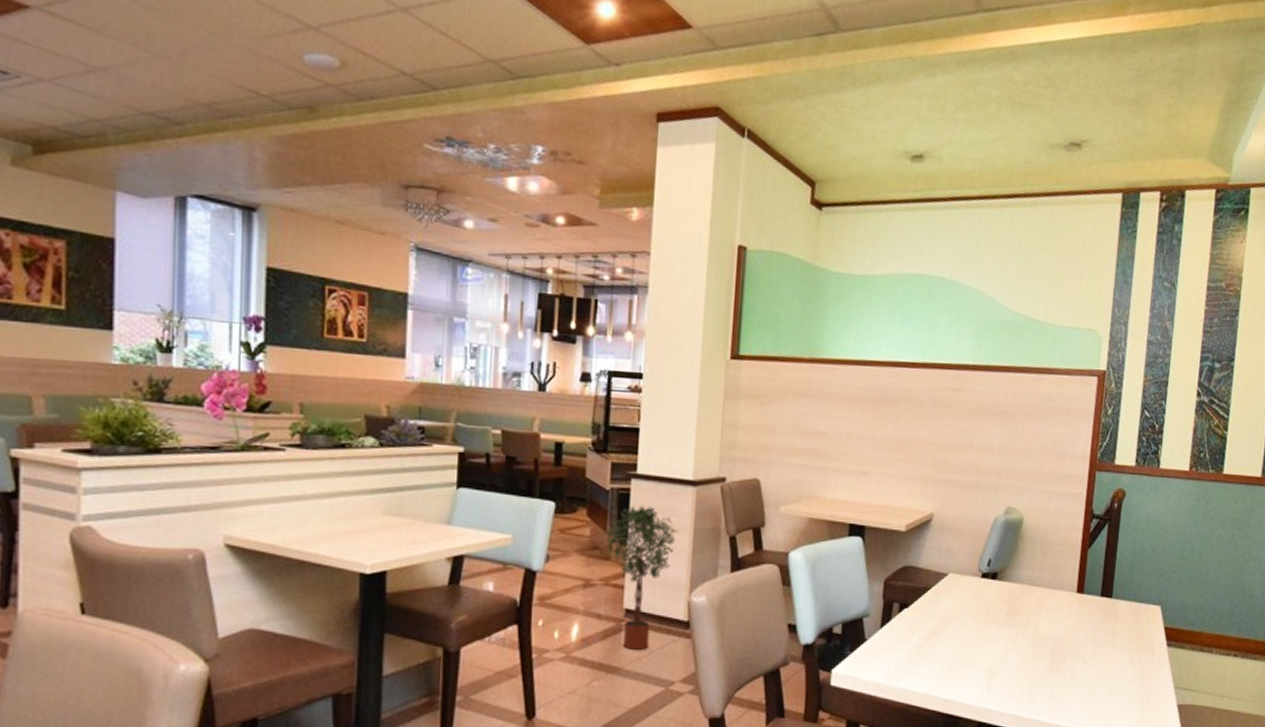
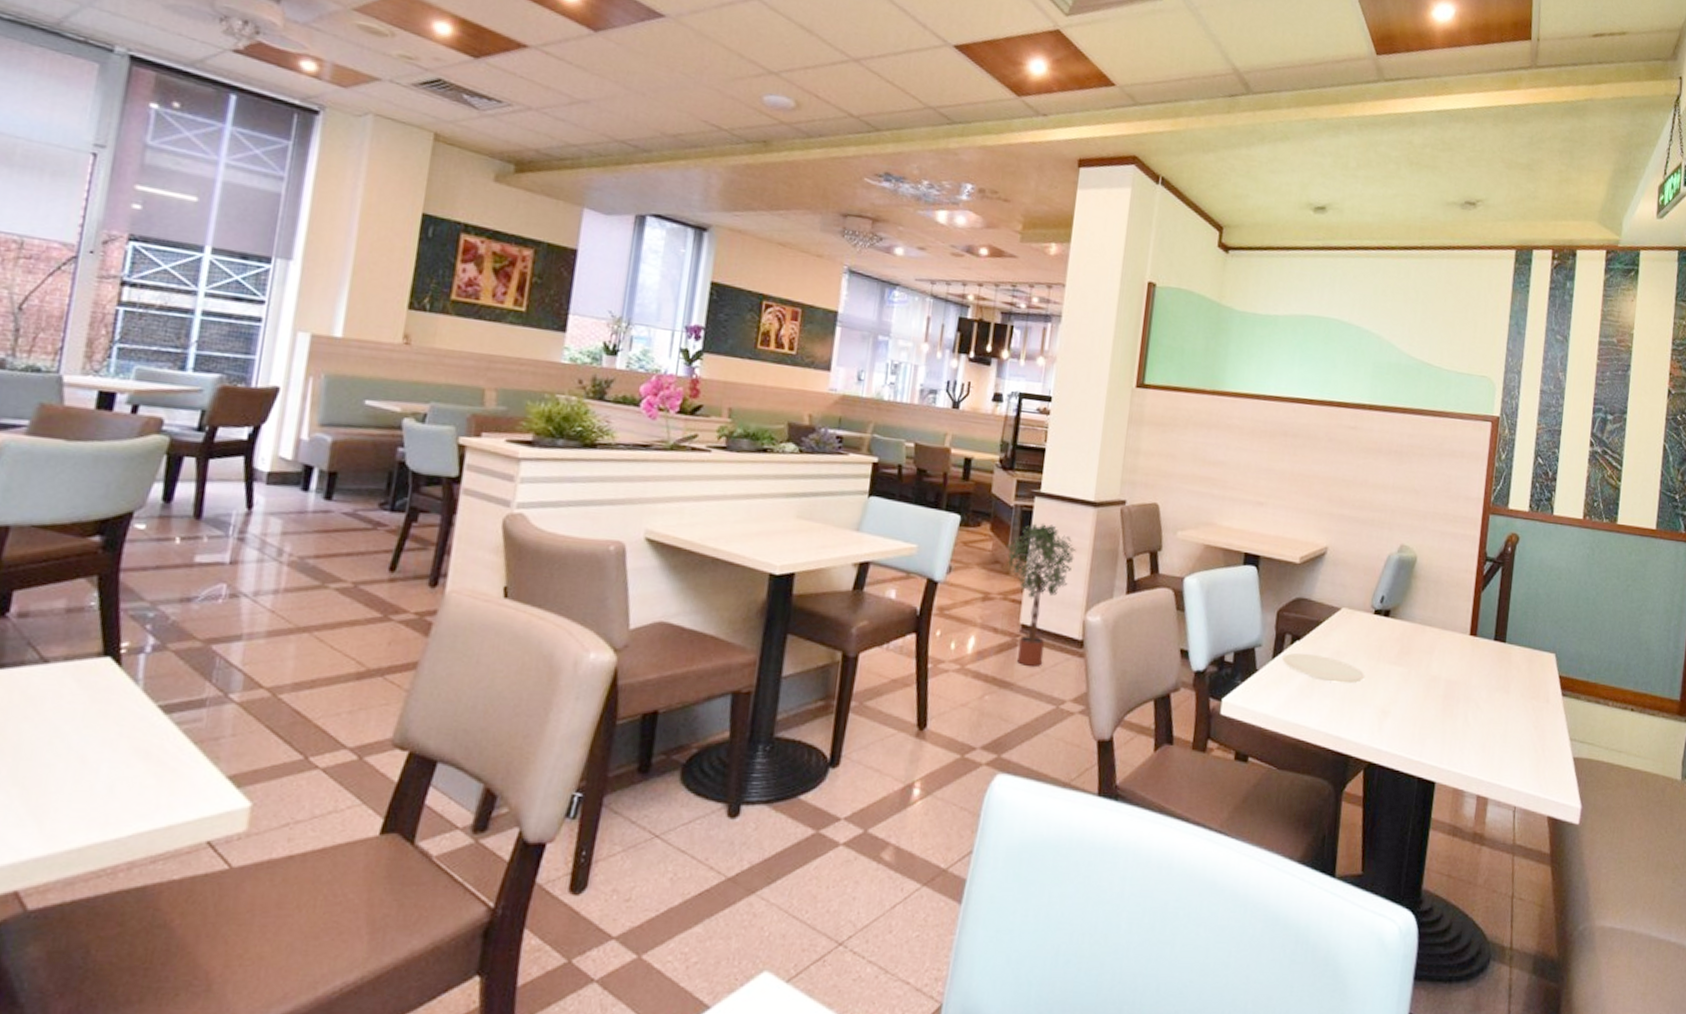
plate: none [891,620,973,647] -> present [1282,653,1365,683]

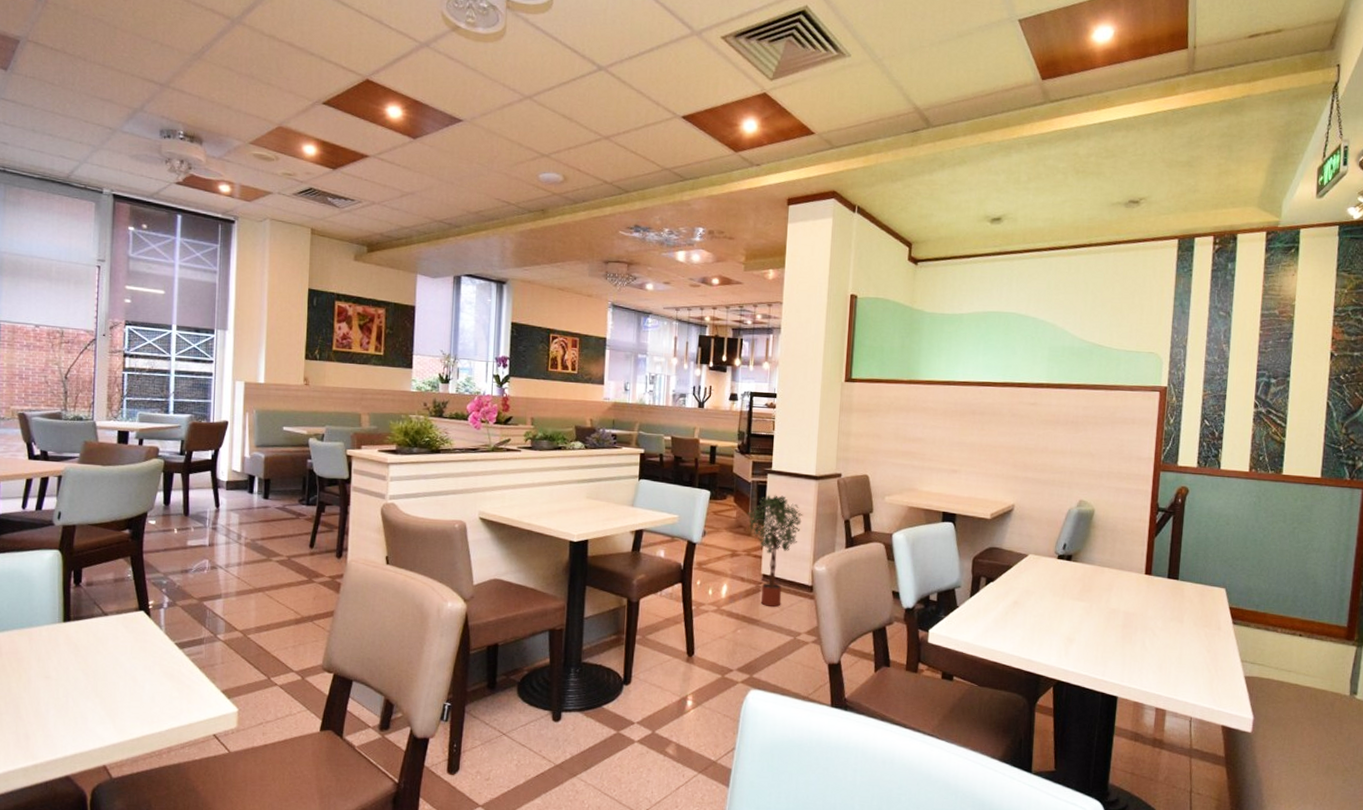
plate: present [1282,653,1365,683] -> none [979,592,1052,616]

